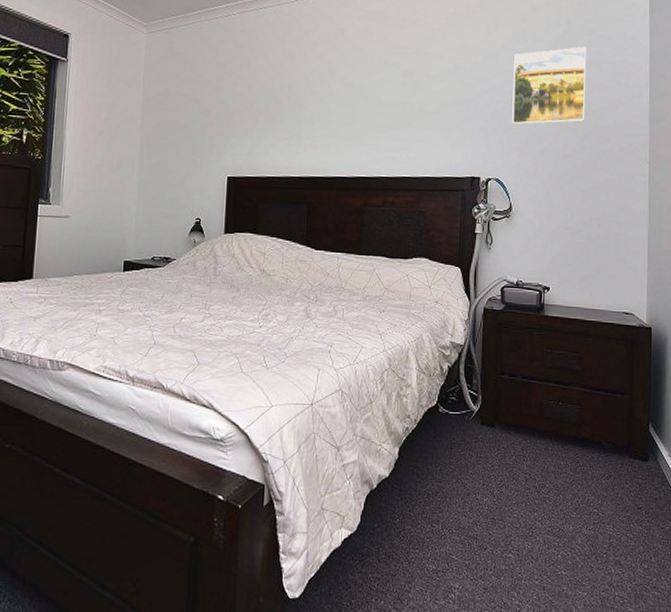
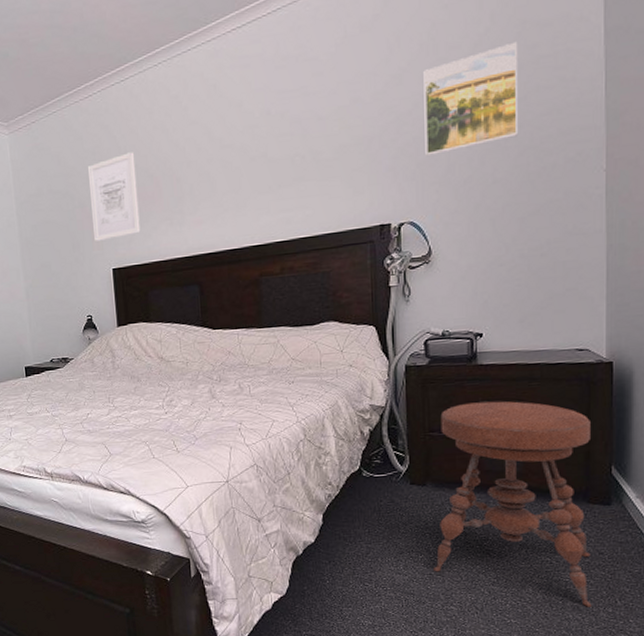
wall art: none [214,72,263,149] -> present [87,152,141,241]
stool: none [496,350,633,562] -> present [434,401,592,607]

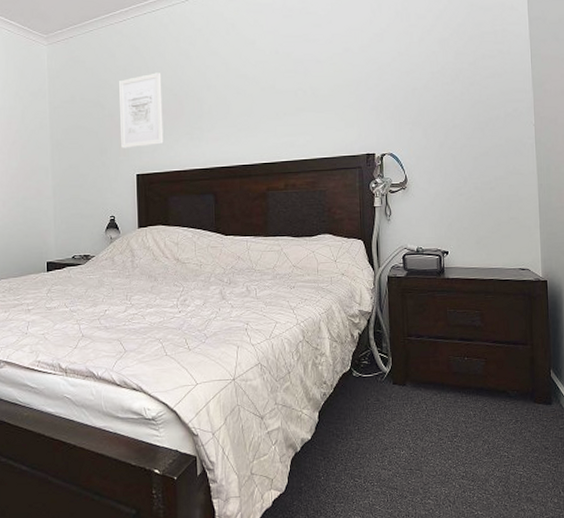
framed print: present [423,41,517,156] -> none [399,19,470,100]
stool: present [434,401,592,607] -> none [413,310,542,498]

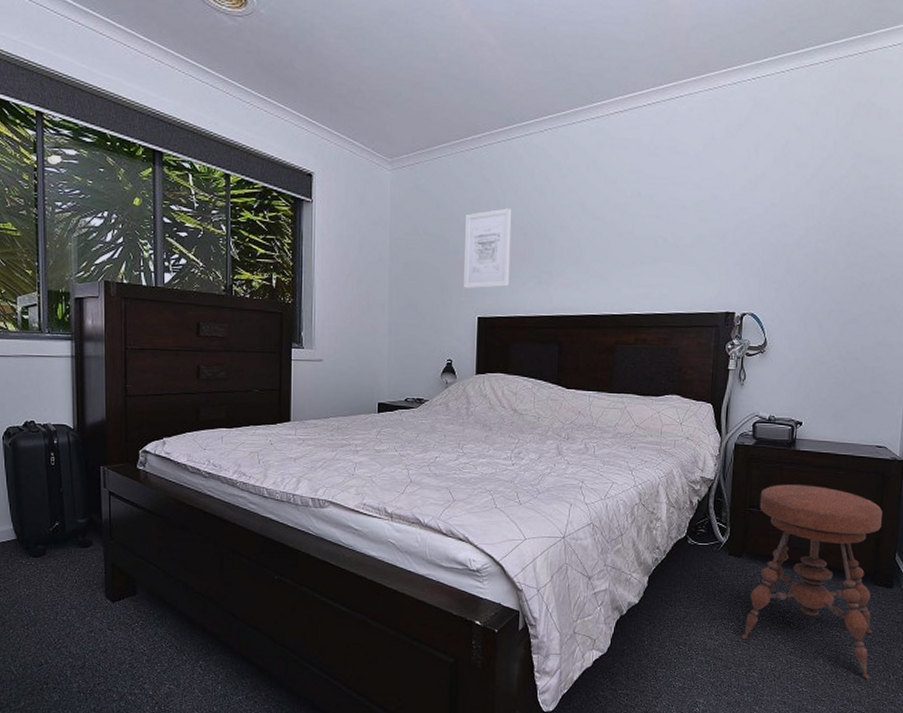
stool: none [413,310,542,498] -> present [741,484,882,680]

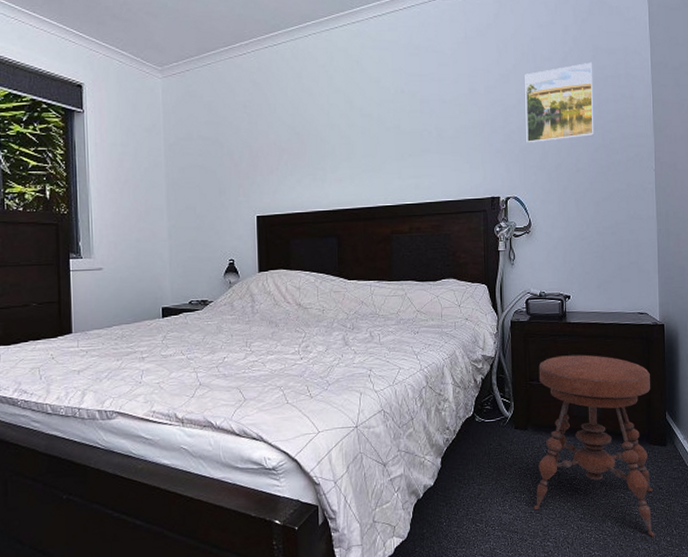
wall art: present [464,208,512,289] -> none [237,110,285,189]
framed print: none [770,170,852,257] -> present [525,62,593,143]

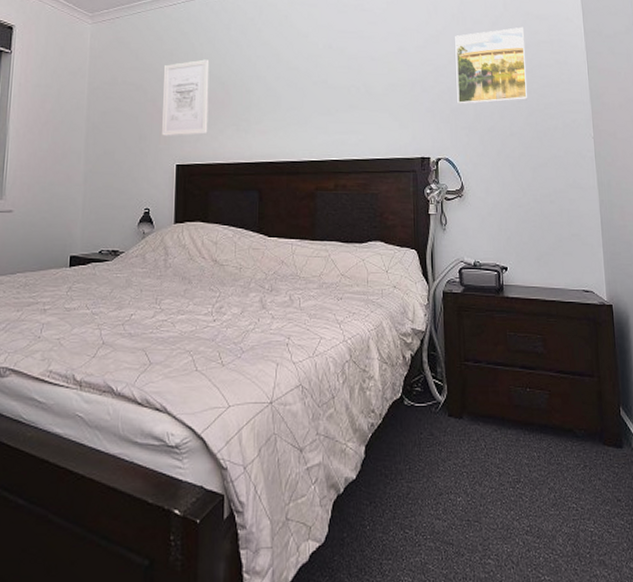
wall art: none [237,110,285,189] -> present [162,59,210,136]
stool: present [534,354,655,537] -> none [471,334,616,562]

